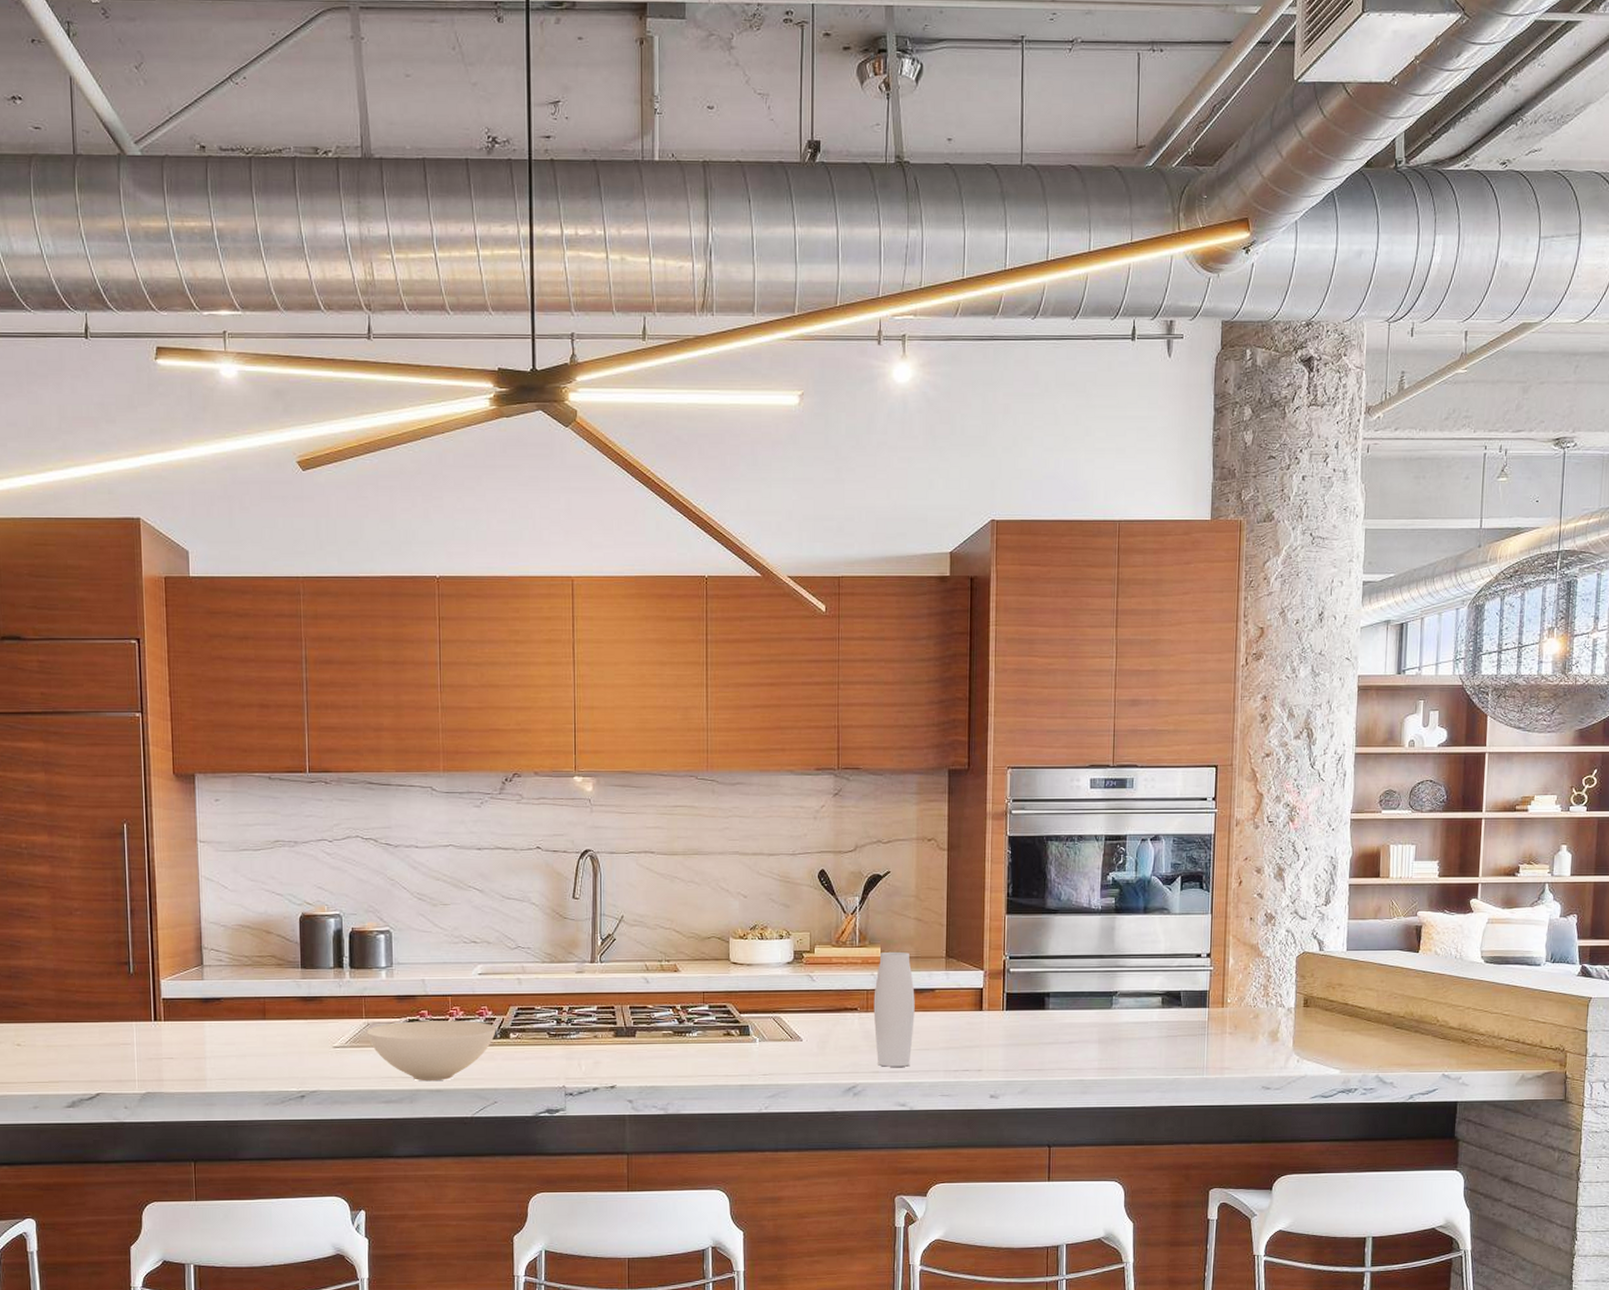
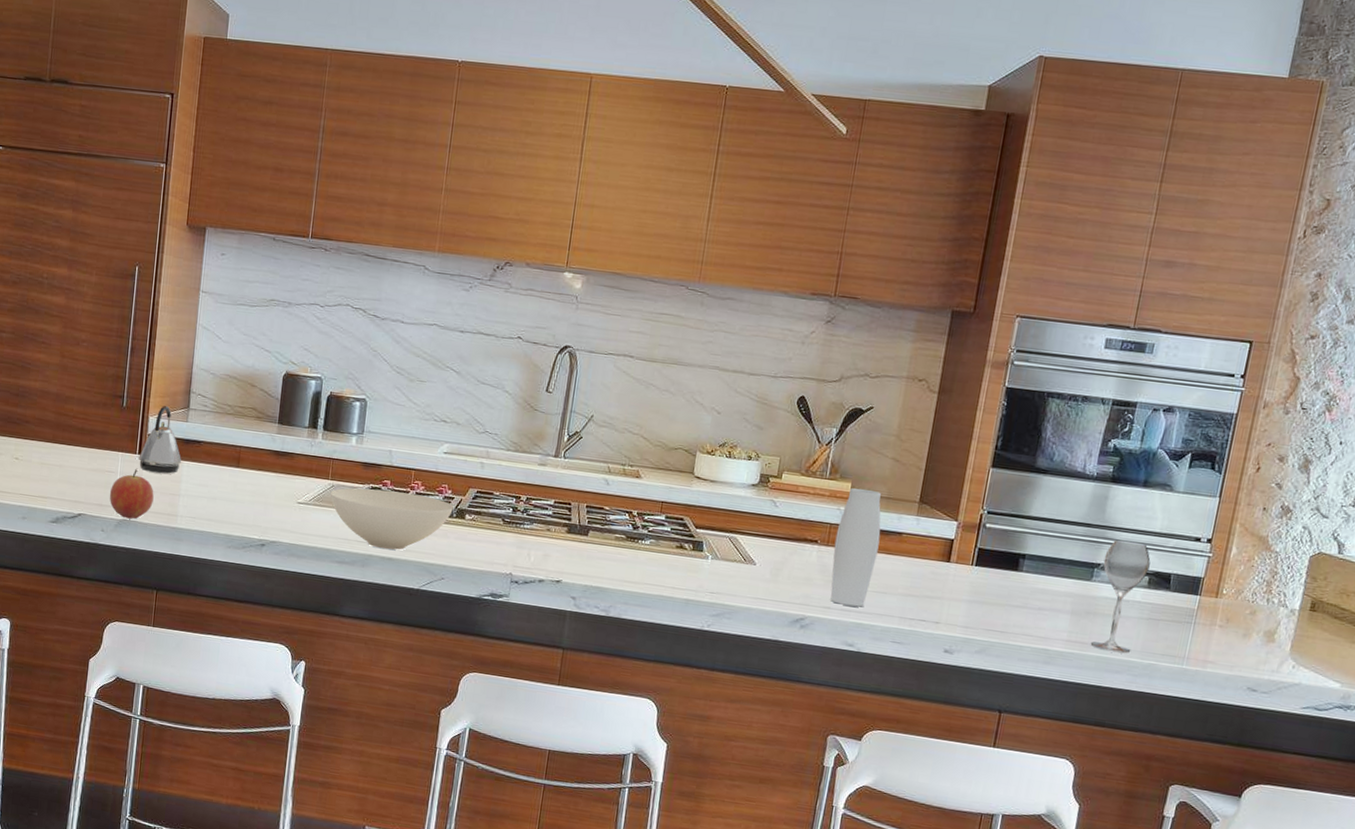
fruit: none [128,1037,178,1091] -> present [109,469,154,519]
kettle: none [155,966,203,1038] -> present [138,406,182,475]
wineglass: none [1120,966,1161,1073] -> present [1090,539,1151,654]

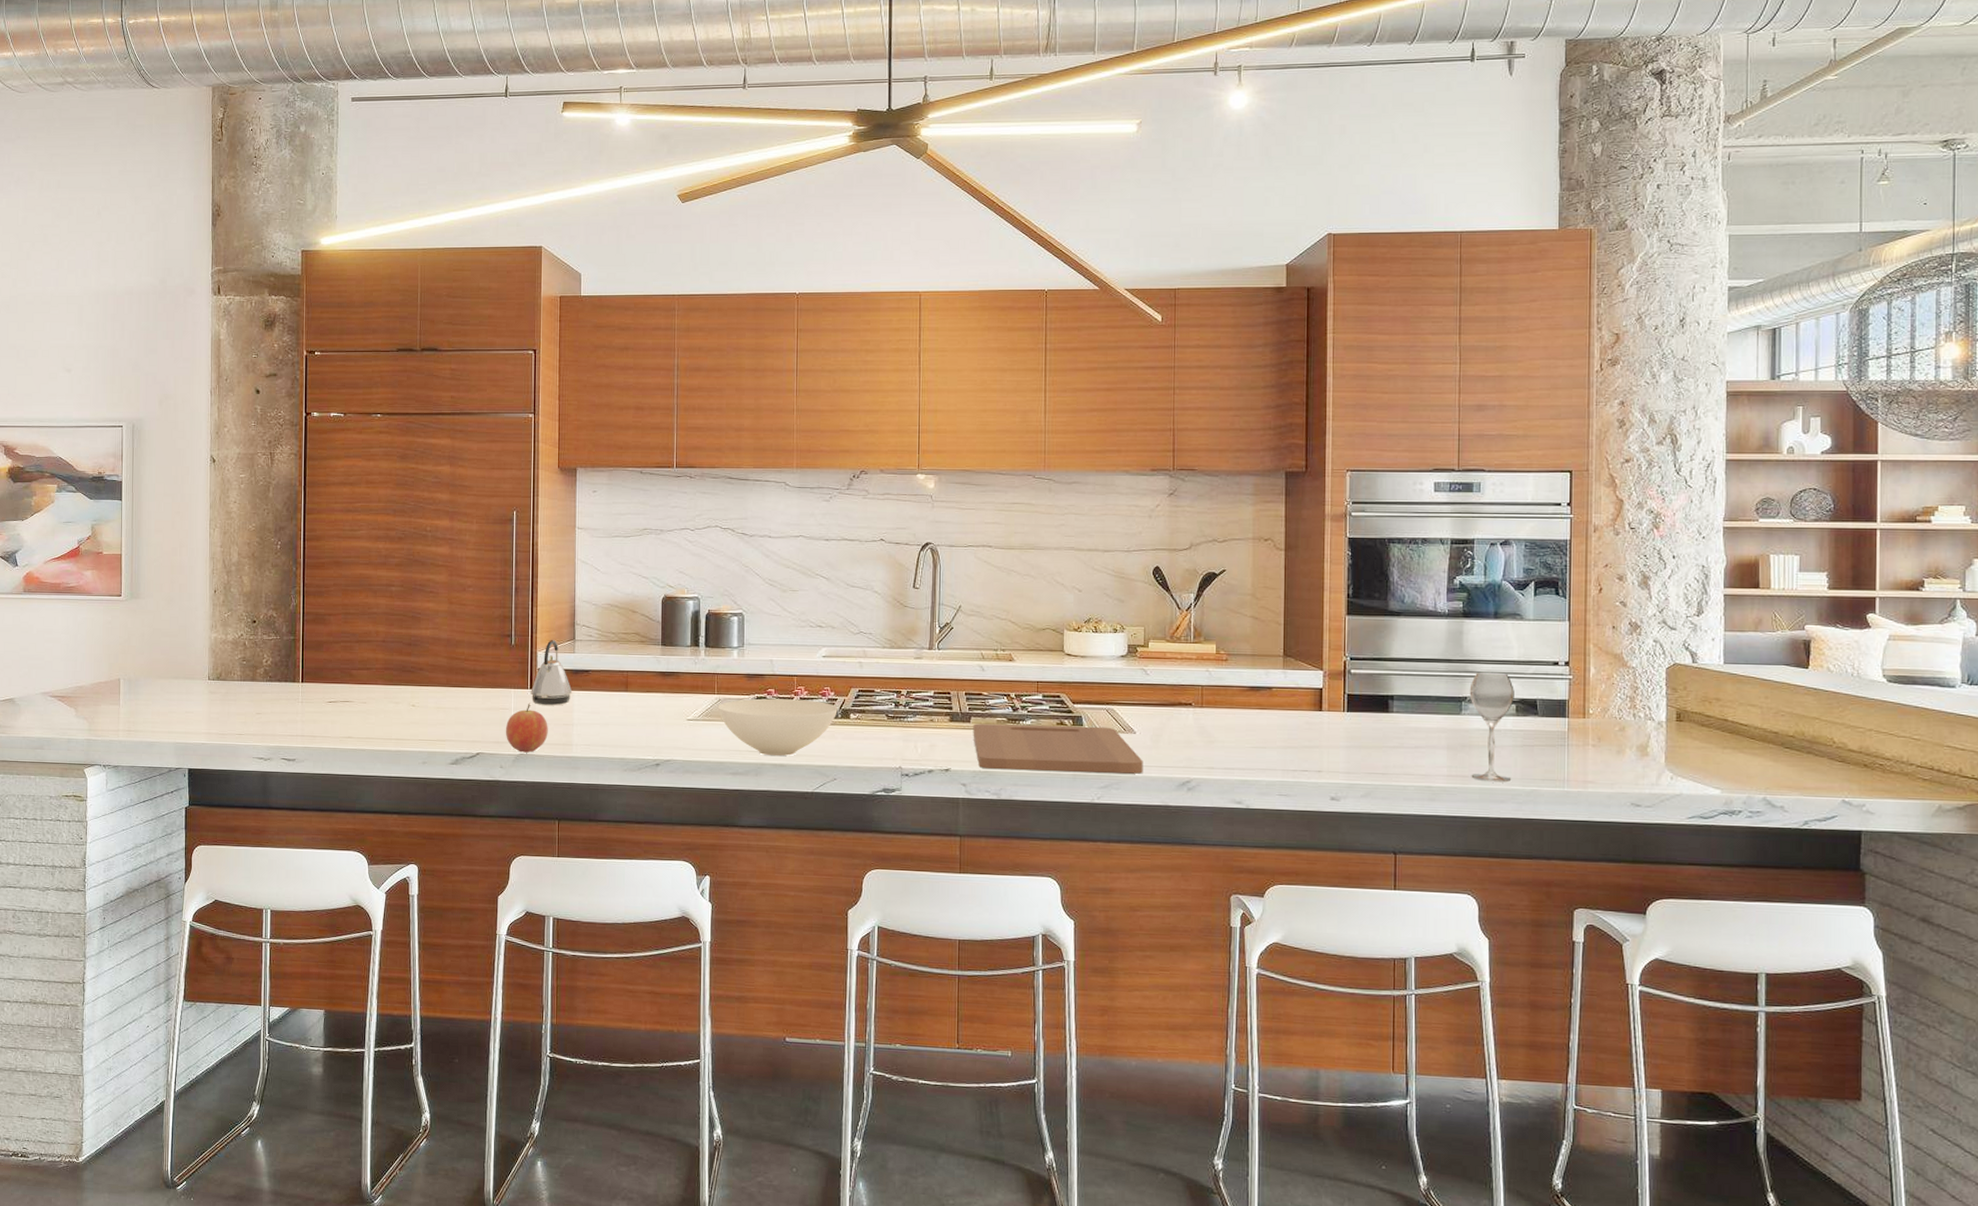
cutting board: none [588,538,760,606] -> present [973,724,1143,774]
vase: present [830,488,881,607] -> none [1208,648,1251,764]

